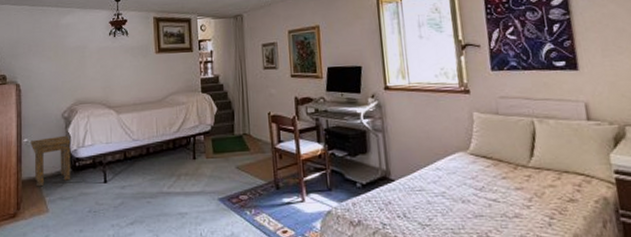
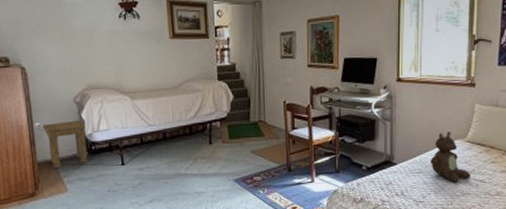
teddy bear: none [431,143,481,202] -> present [430,131,471,183]

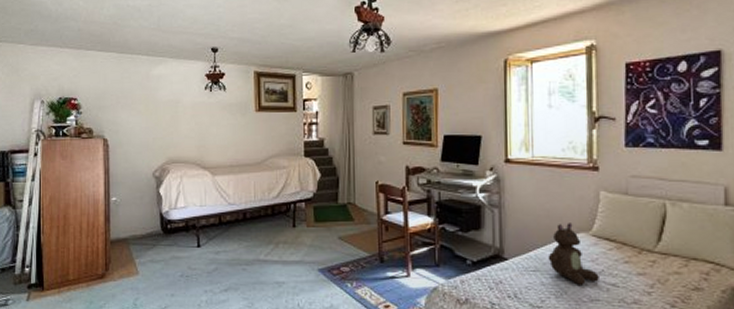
side table: present [42,120,88,169] -> none [119,196,163,248]

